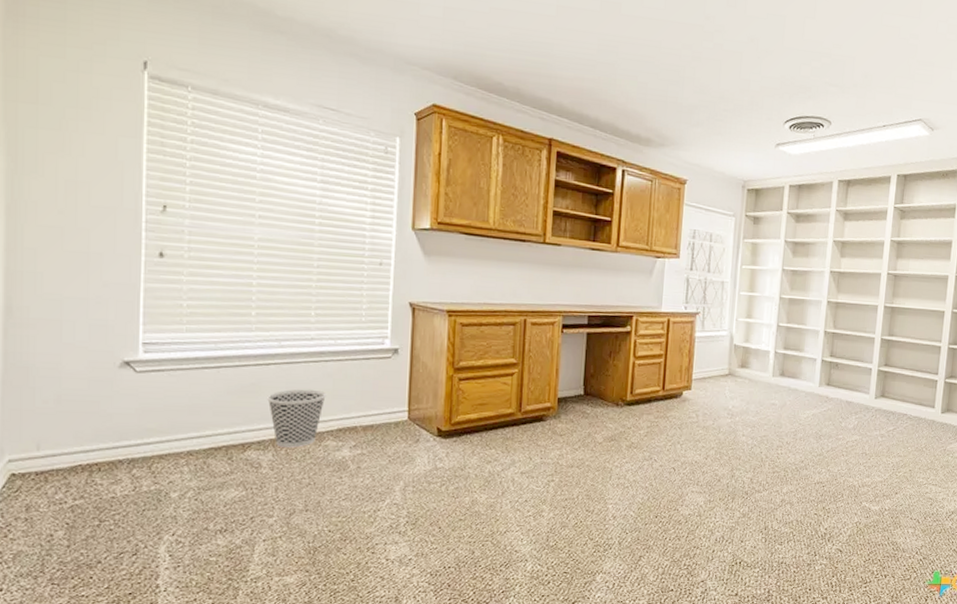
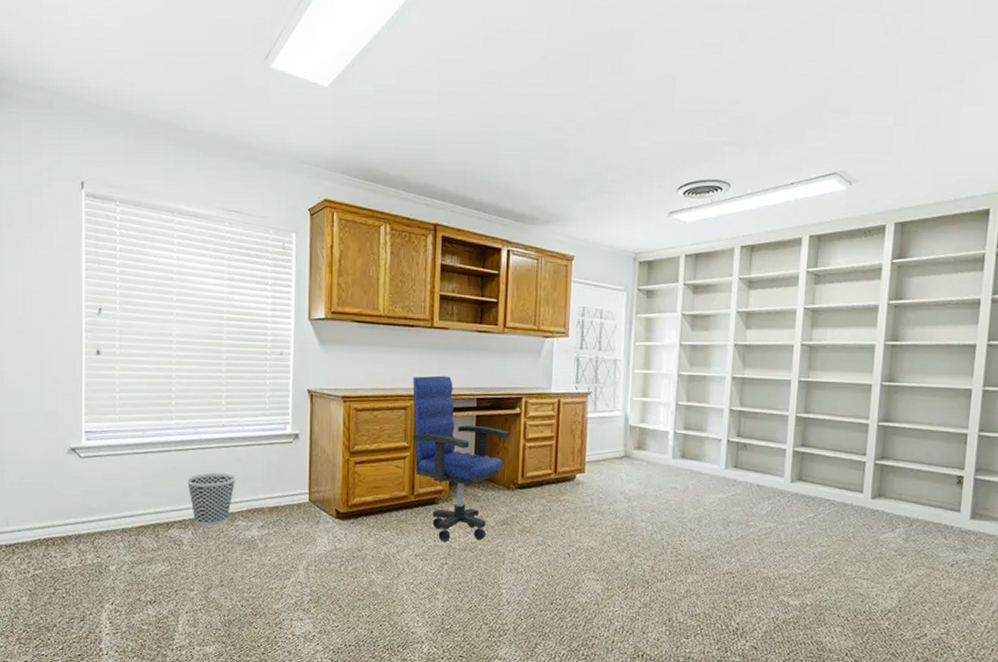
office chair: none [521,292,619,460] -> present [412,375,509,543]

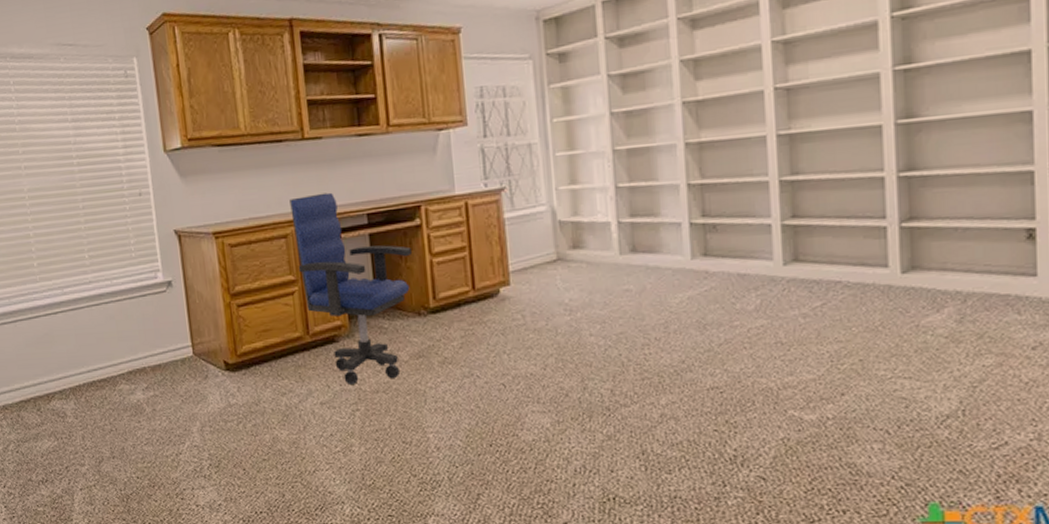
wastebasket: present [186,472,236,527] -> none [60,333,112,395]

